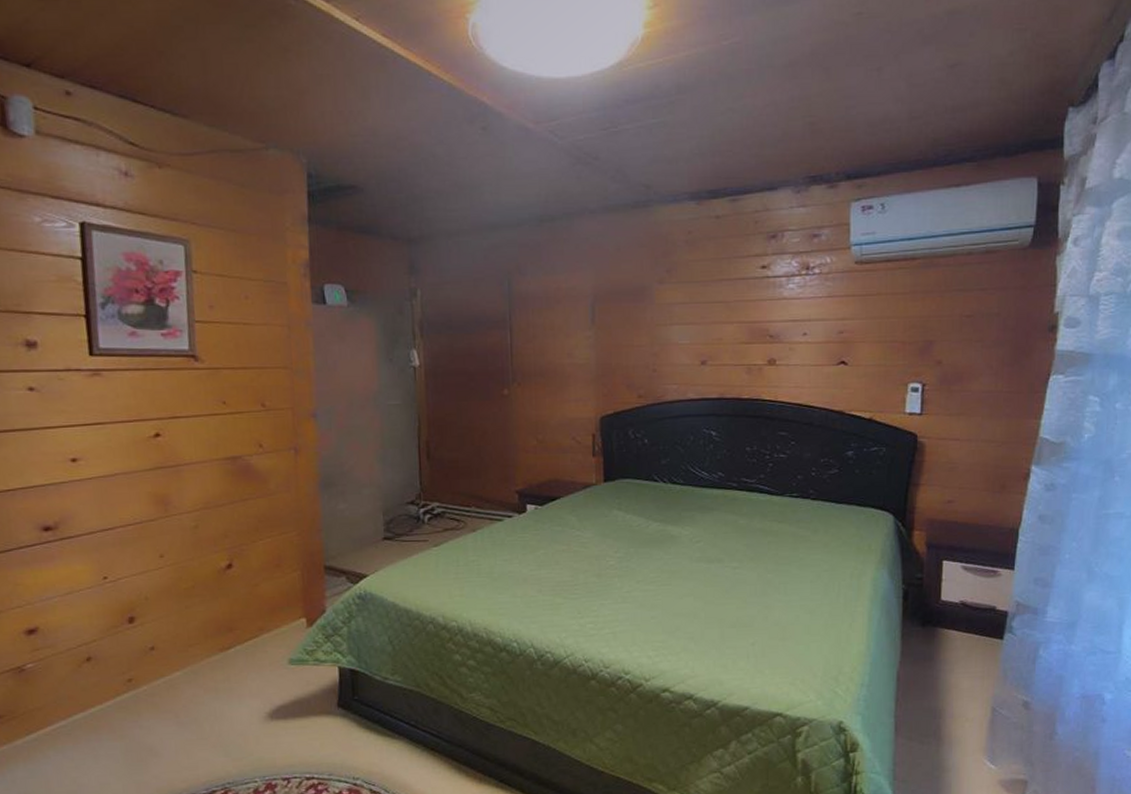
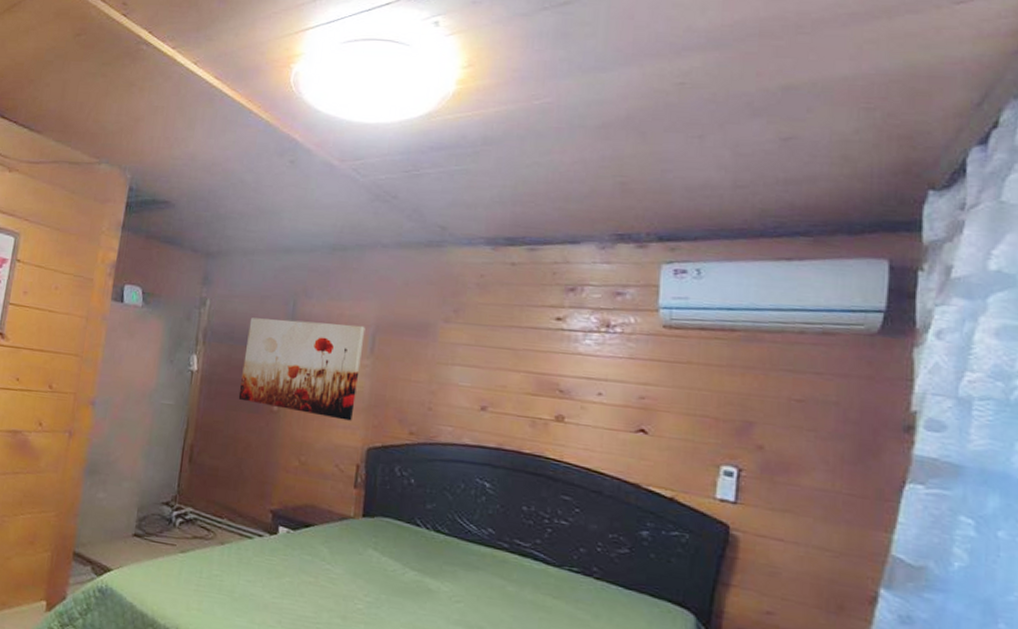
wall art: none [466,297,584,394] -> present [238,317,366,421]

